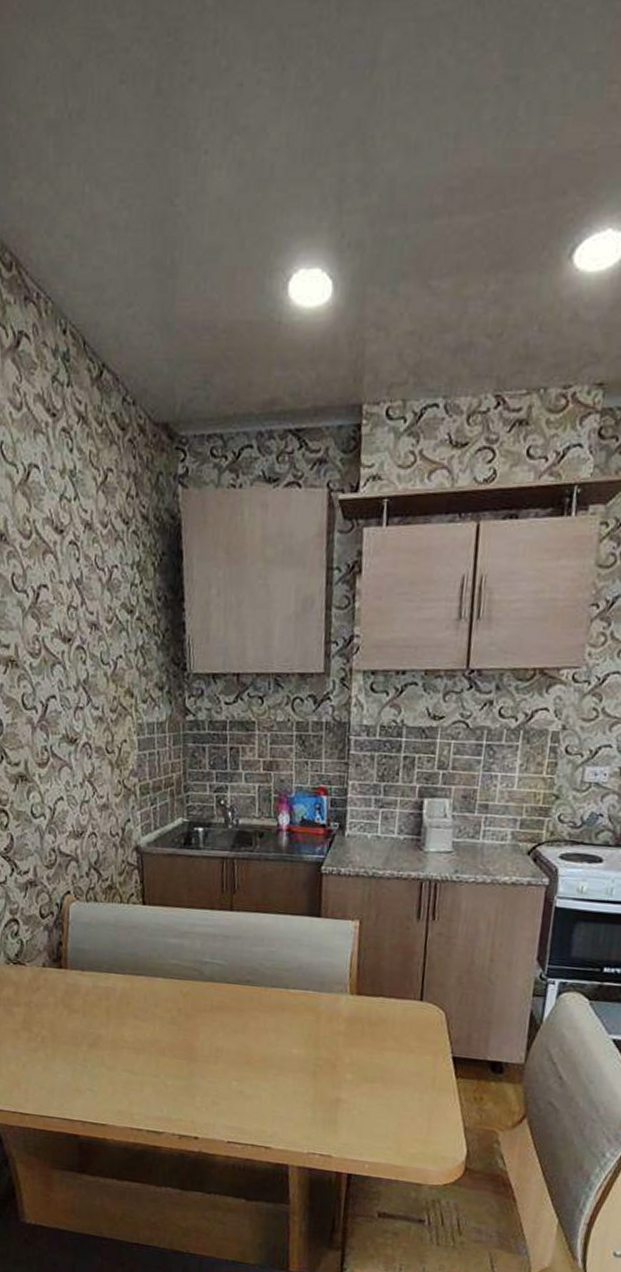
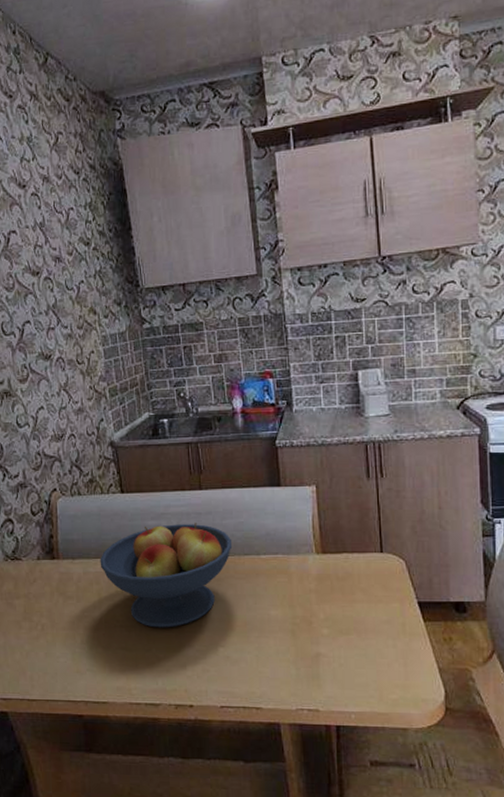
fruit bowl: none [111,943,260,1055] -> present [100,523,233,628]

